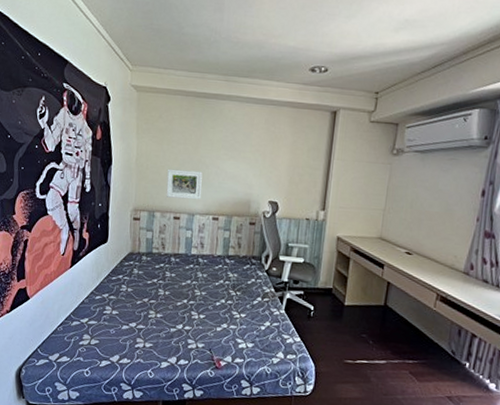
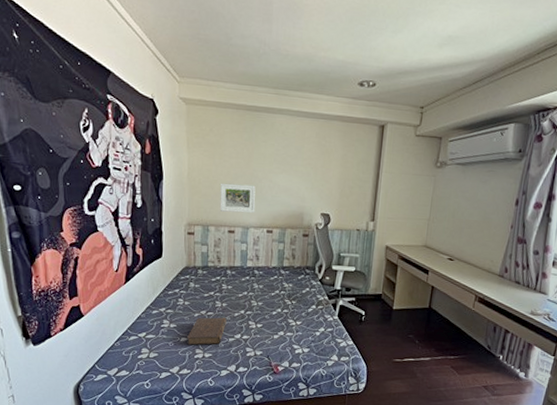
book: none [128,305,169,335] -> present [187,317,227,346]

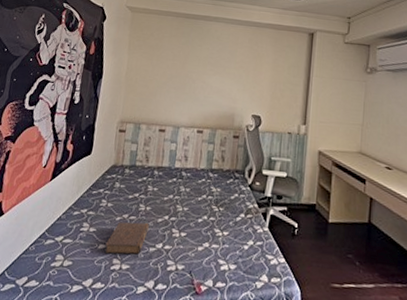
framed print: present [219,183,256,213] -> none [153,82,189,113]

